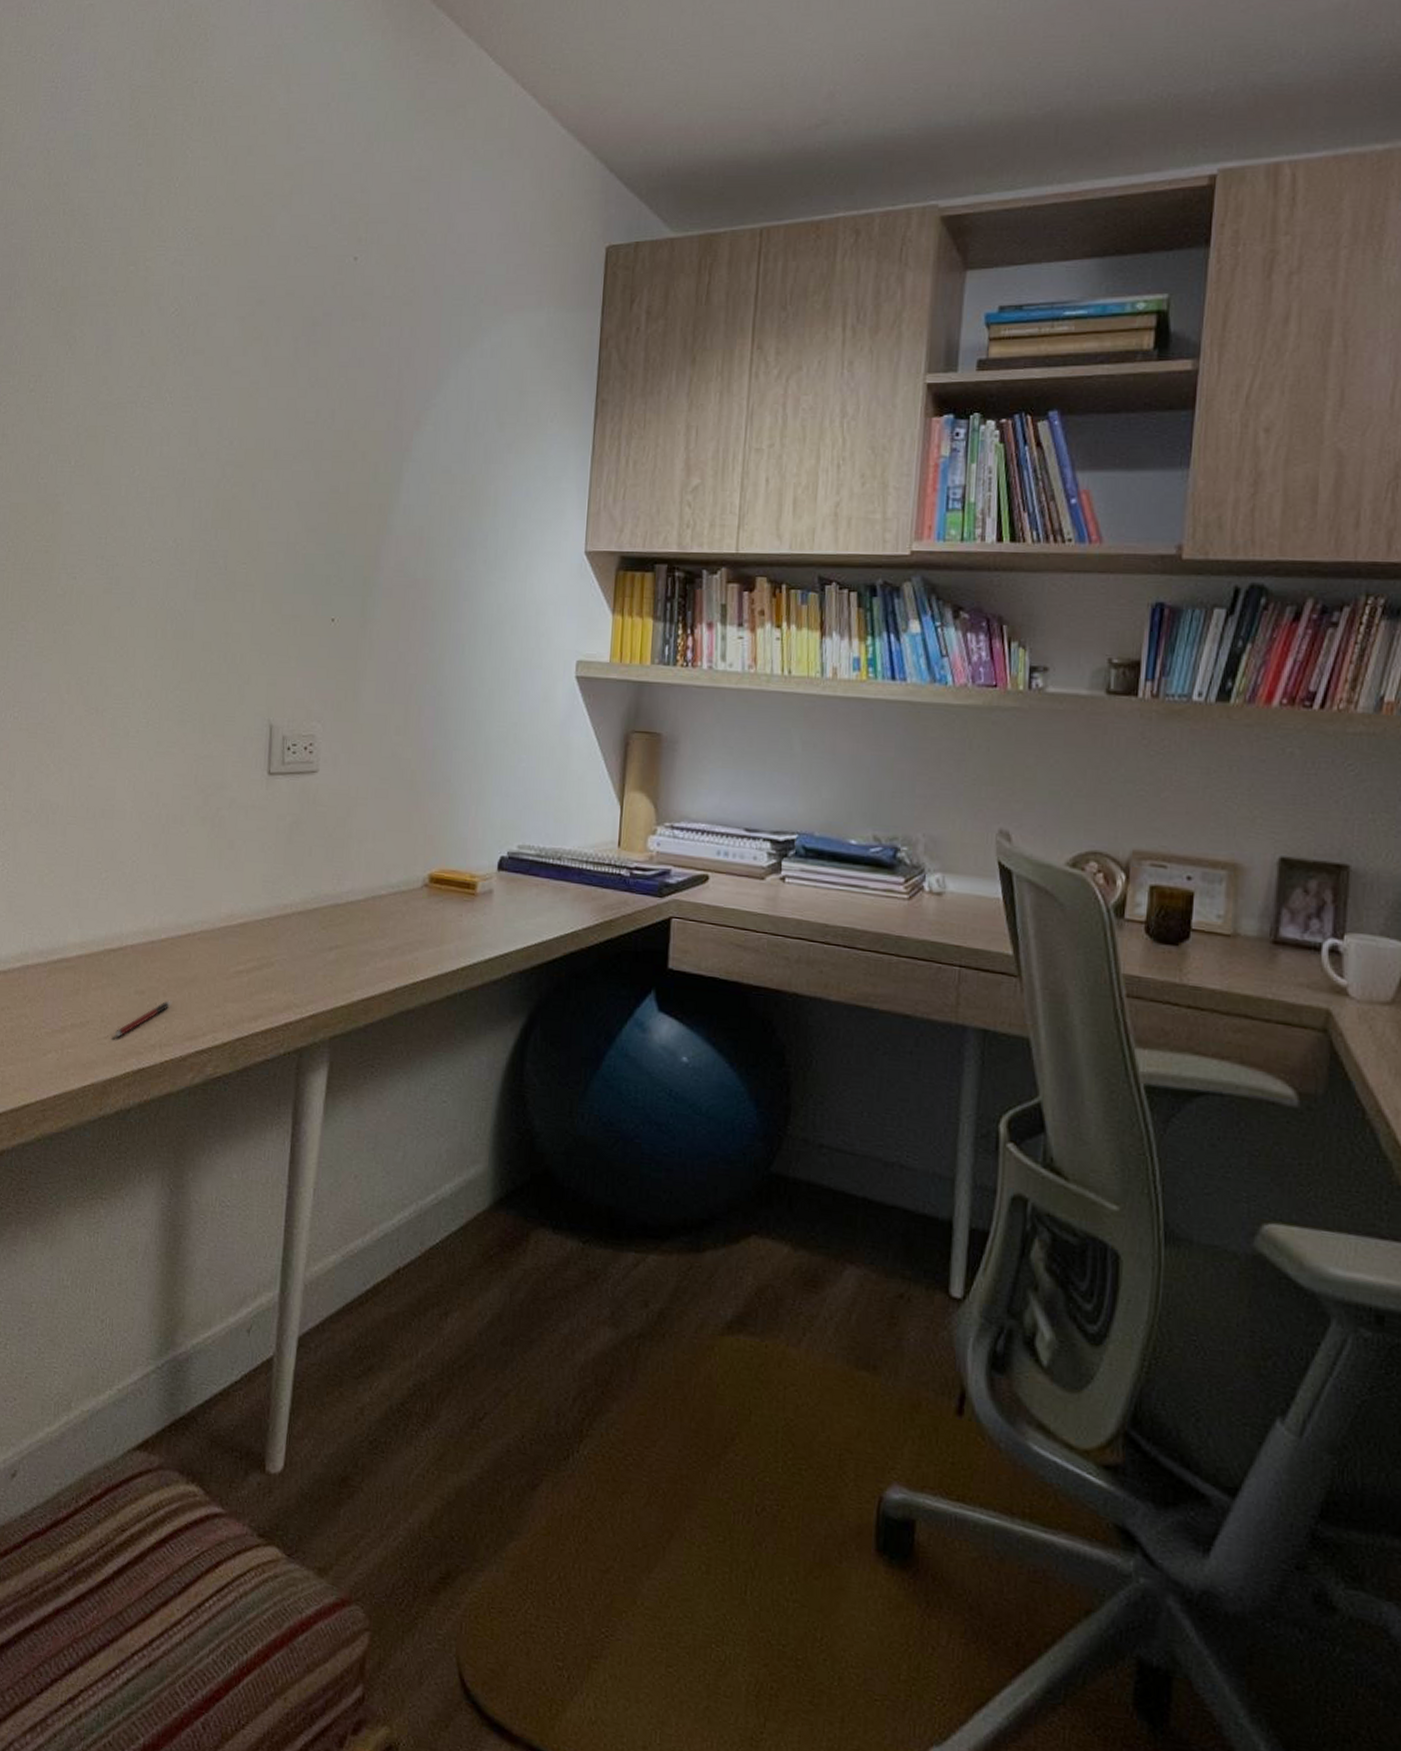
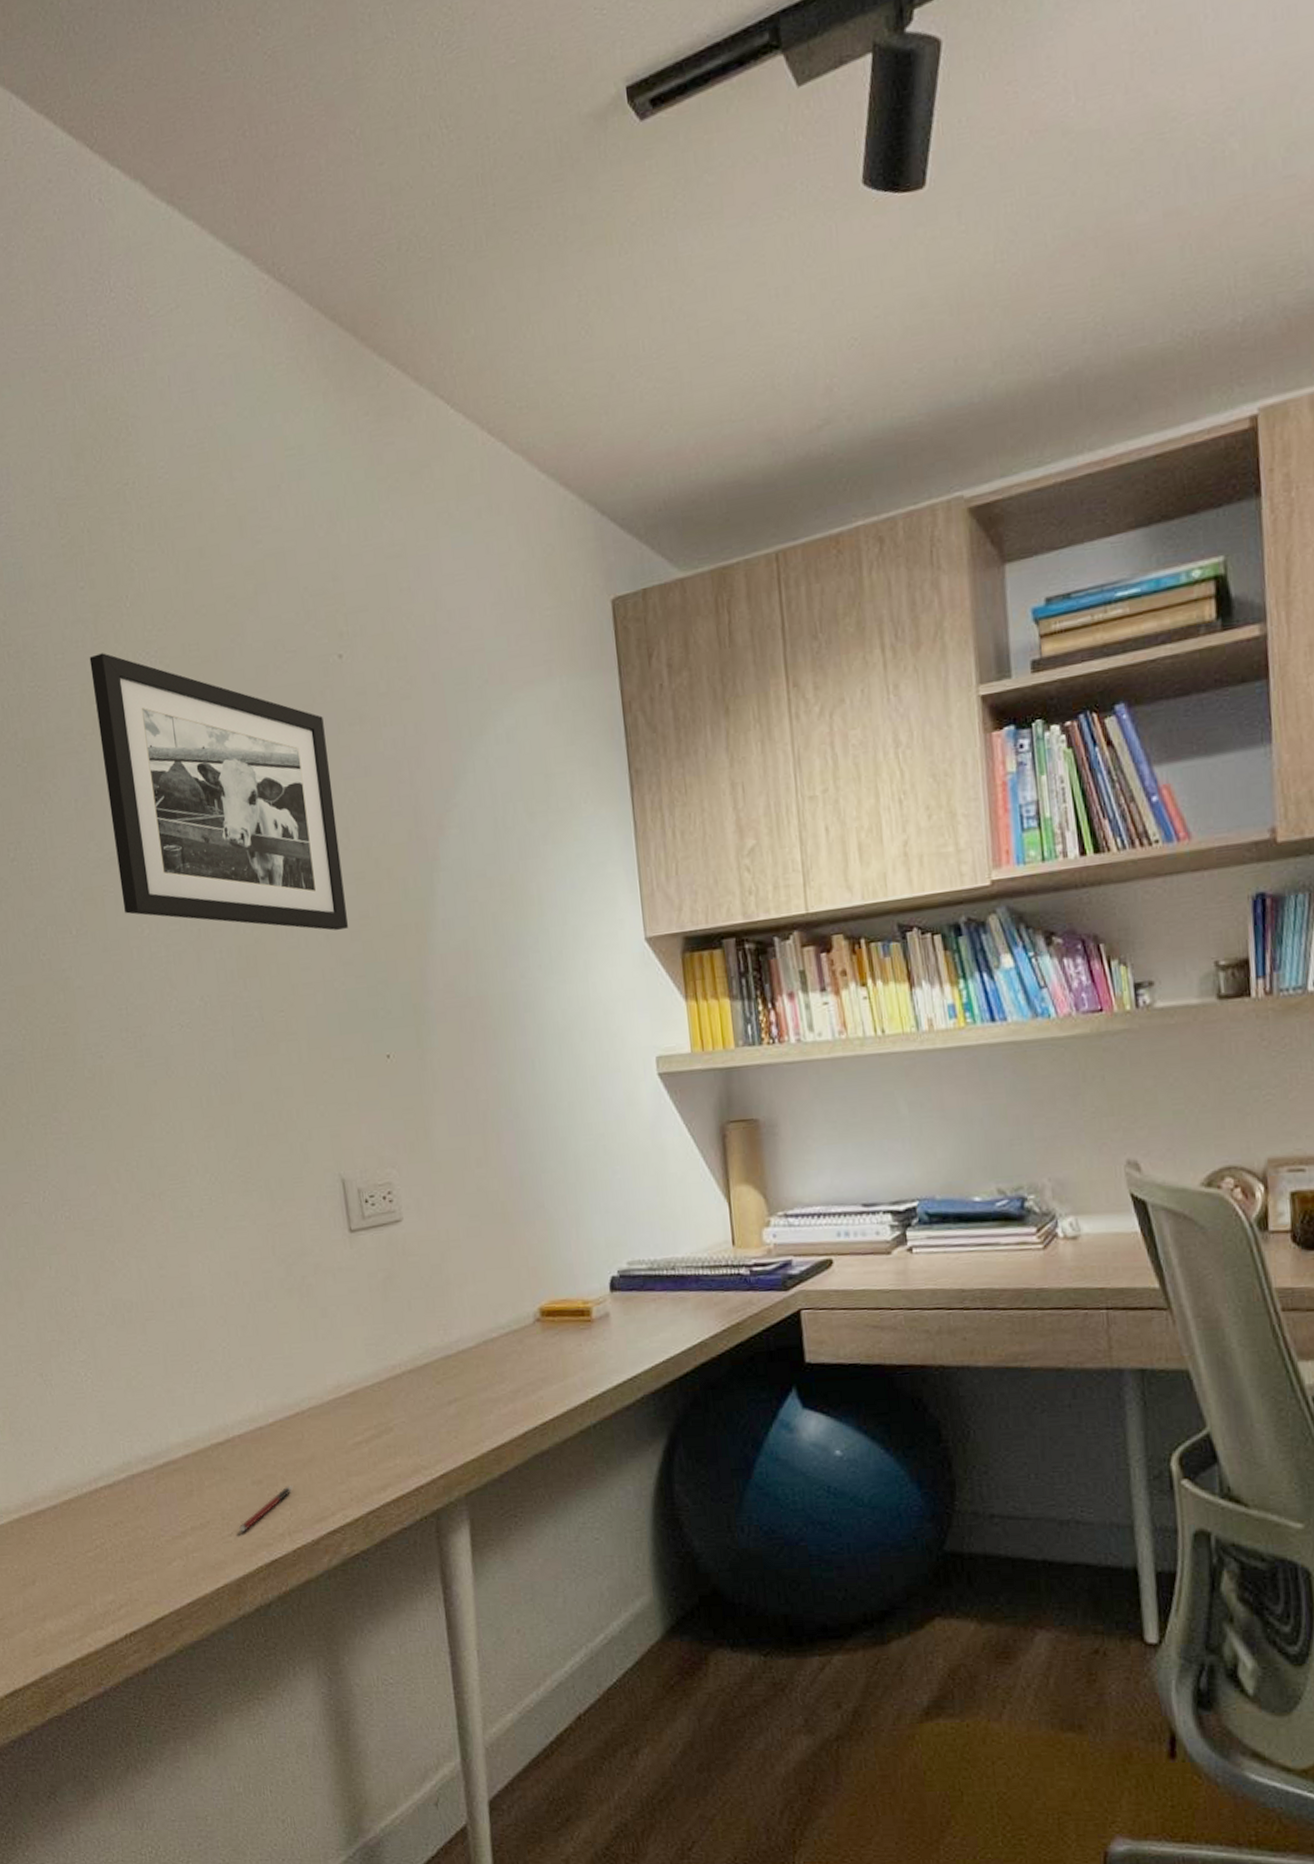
picture frame: none [121,223,330,500] -> present [89,653,348,931]

